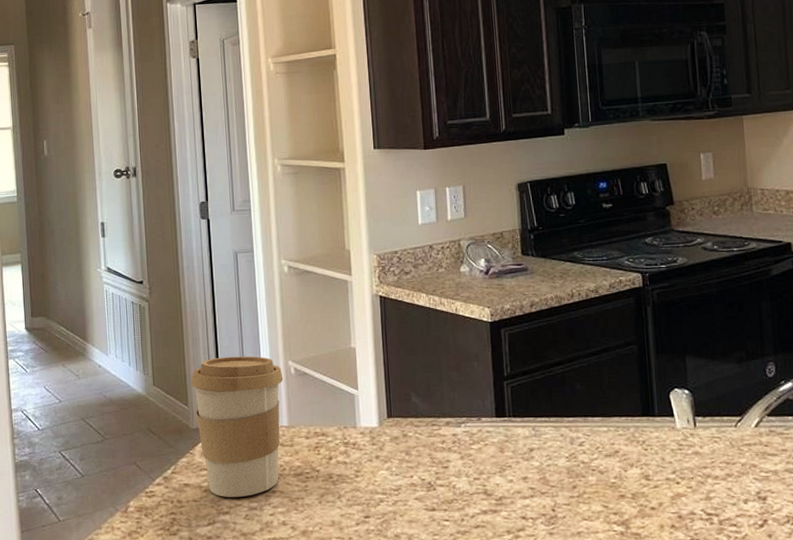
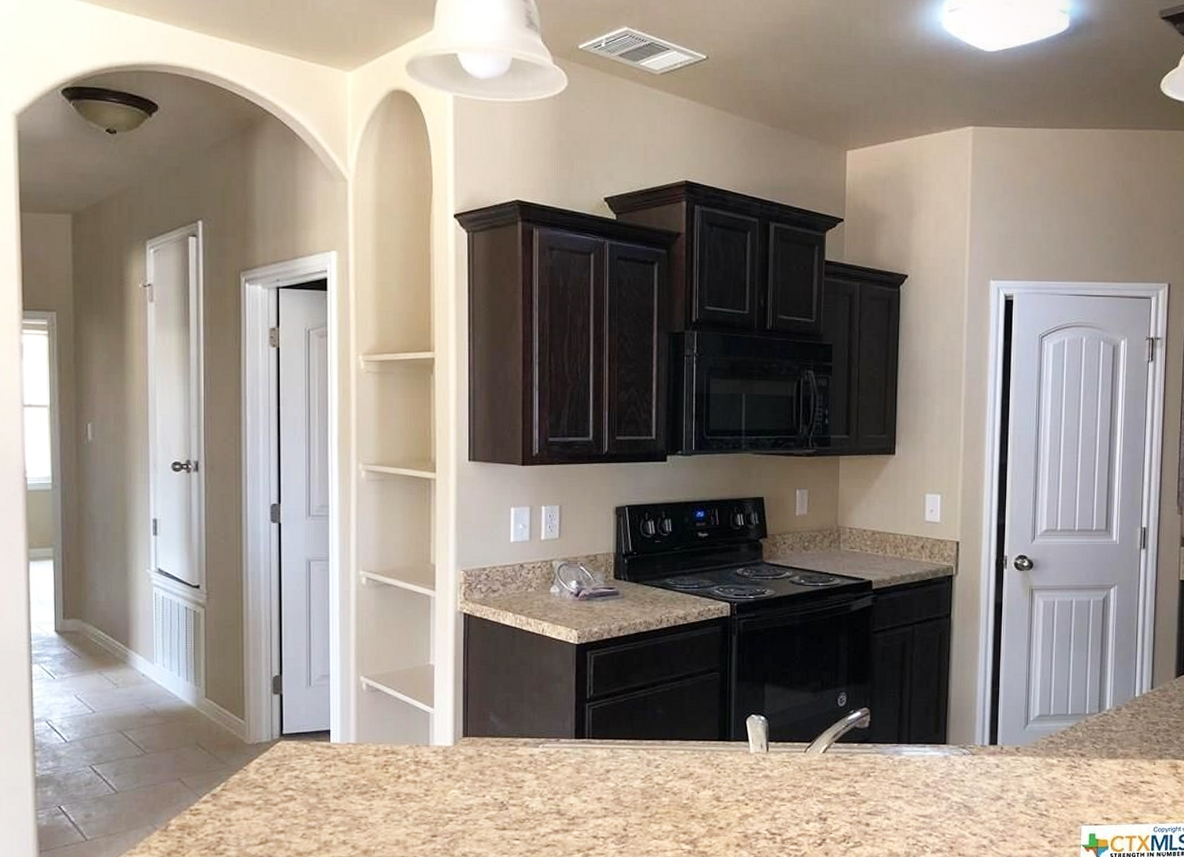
coffee cup: present [190,356,284,497] -> none [248,669,354,816]

